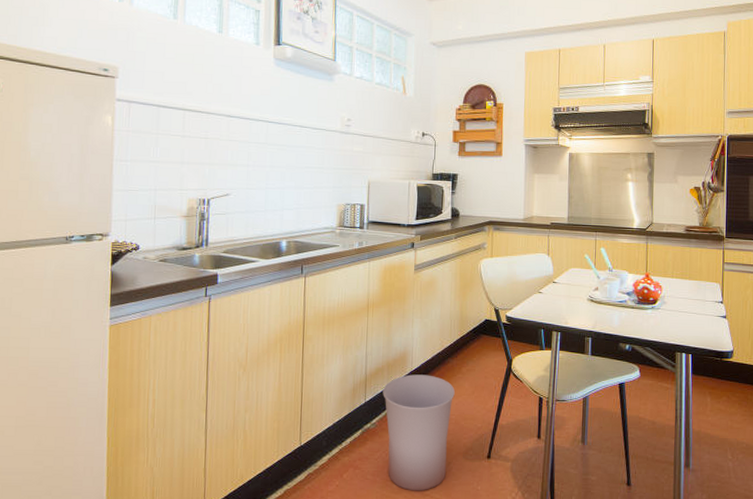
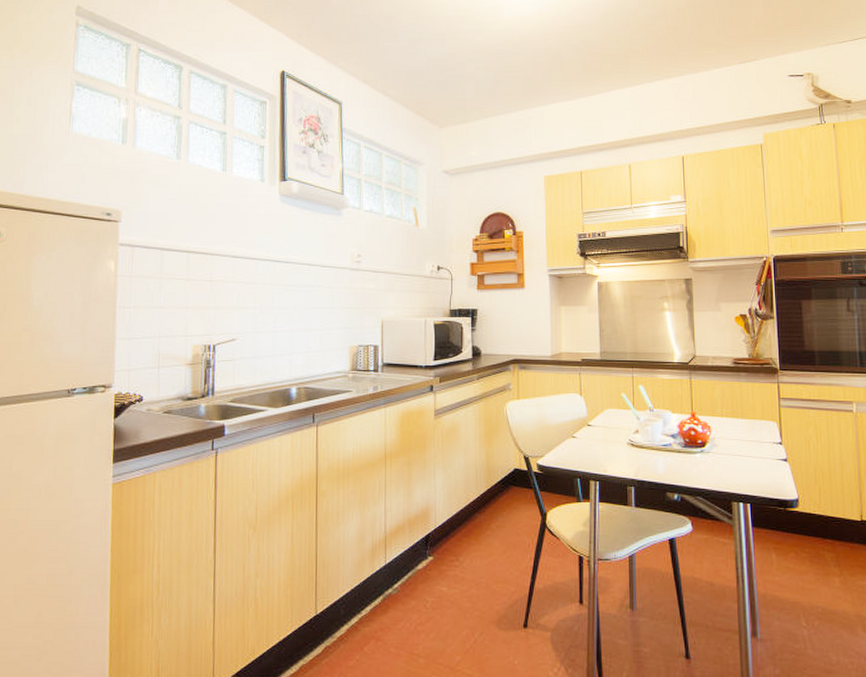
waste bin: present [383,374,455,491] -> none [405,532,484,666]

